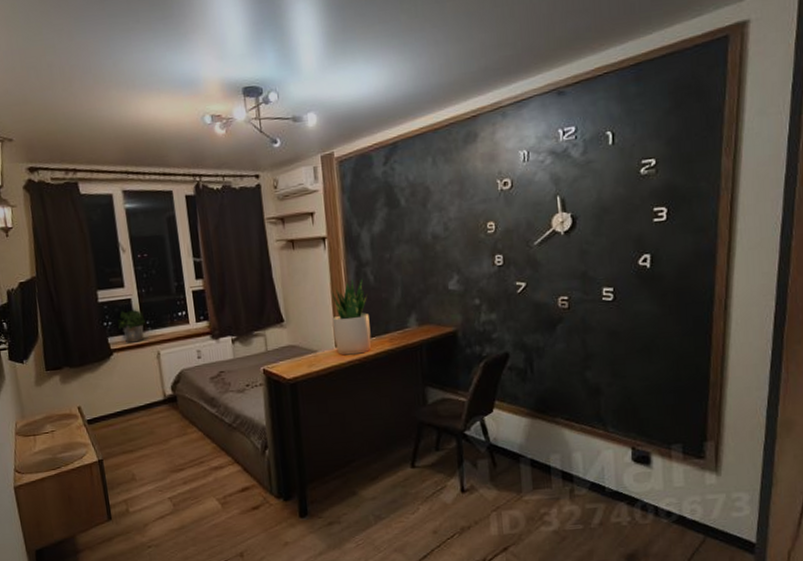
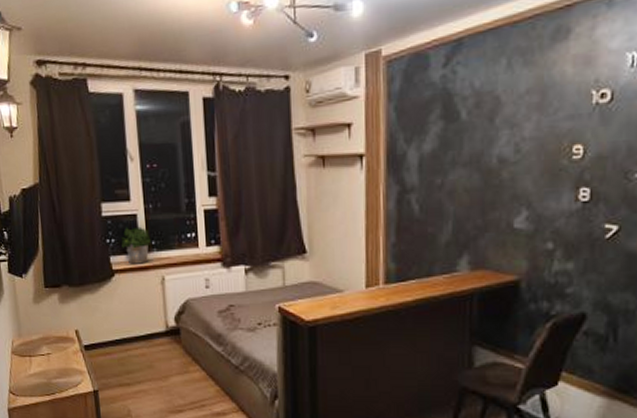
planter: present [331,278,372,356] -> none [364,207,411,299]

